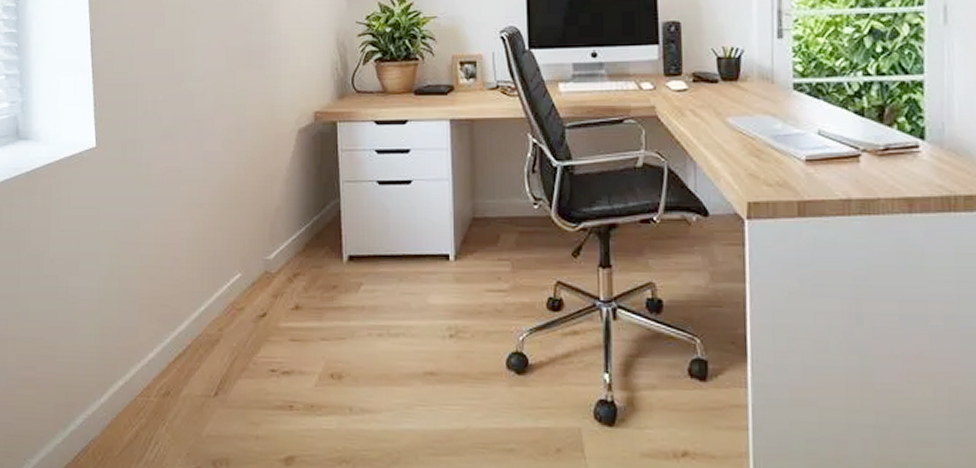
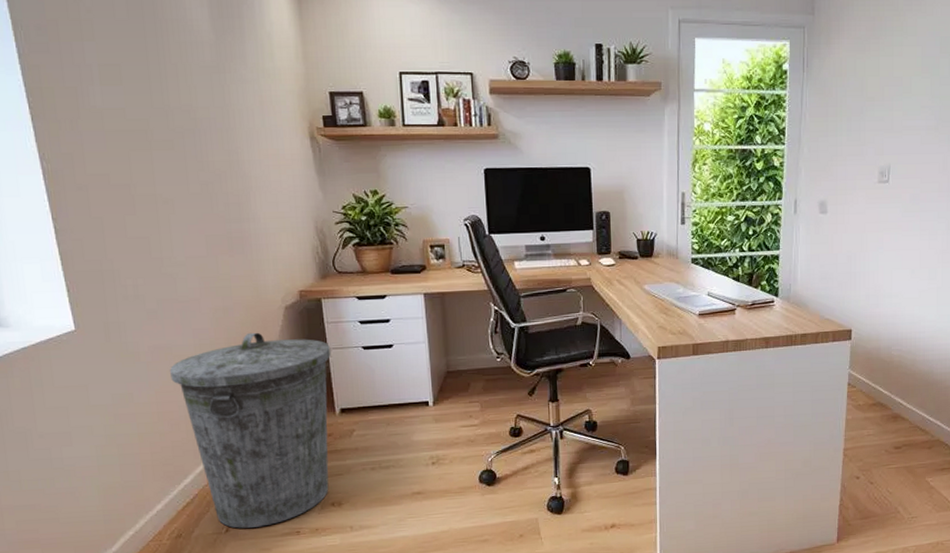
trash can: none [177,158,342,394] -> present [169,332,331,529]

